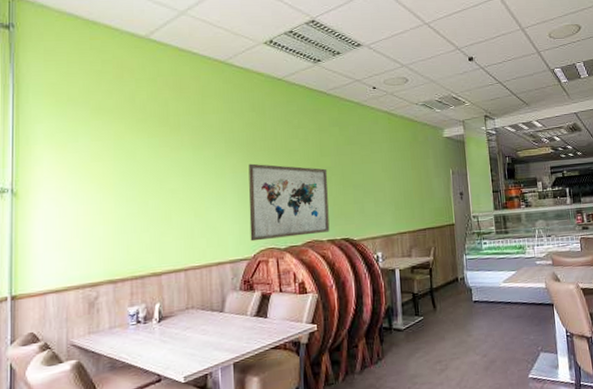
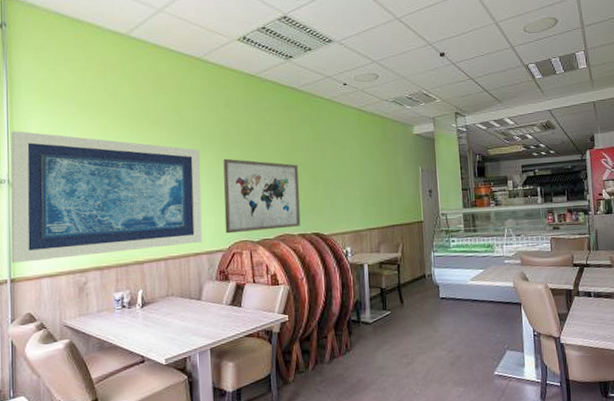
wall art: none [12,136,226,279] -> present [10,131,203,263]

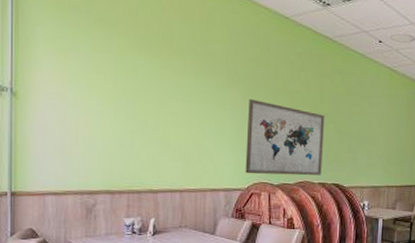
wall art: present [10,131,203,263] -> none [12,36,225,180]

